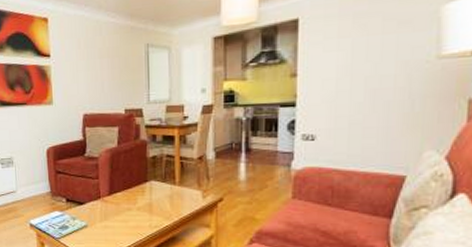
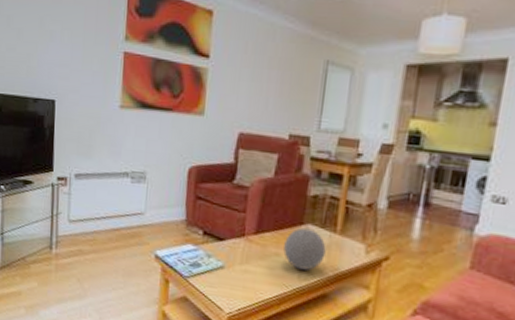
decorative ball: none [134,184,169,219] -> present [283,227,326,270]

